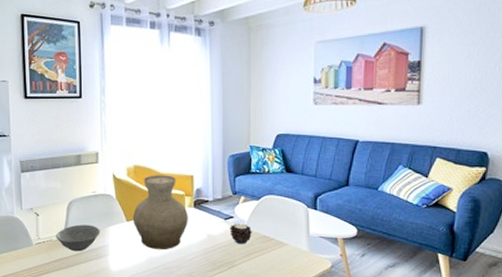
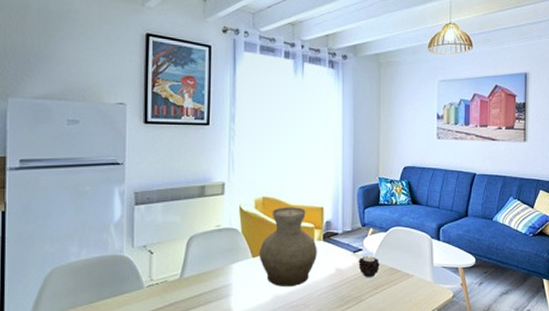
bowl: present [56,224,101,252] -> none [172,262,223,293]

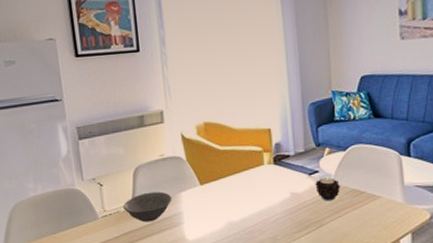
bowl: none [172,262,223,293] -> present [123,191,172,223]
vase: present [259,207,317,288] -> none [206,130,269,214]

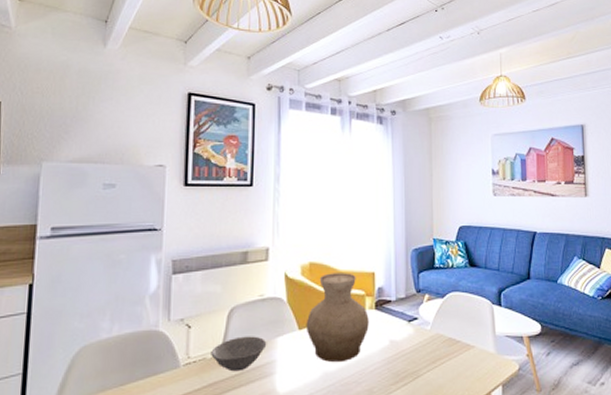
vase: none [206,130,269,214] -> present [306,273,369,363]
candle: present [315,177,340,201] -> none [414,324,437,350]

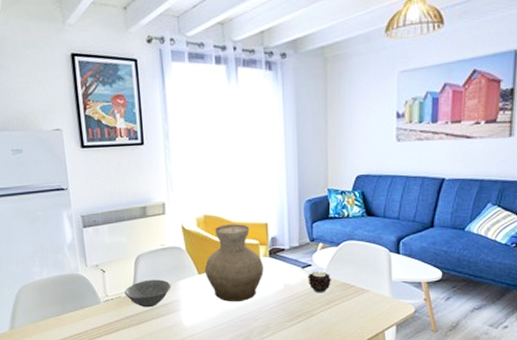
candle: none [414,324,437,350] -> present [308,270,331,293]

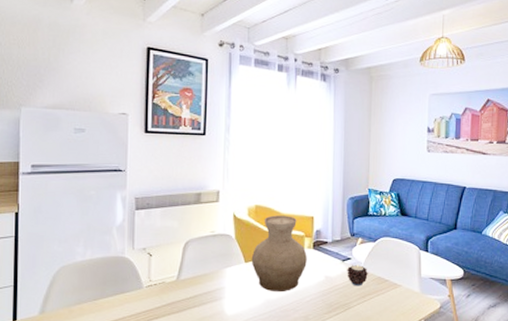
bowl: present [124,279,171,308] -> none [169,265,217,295]

